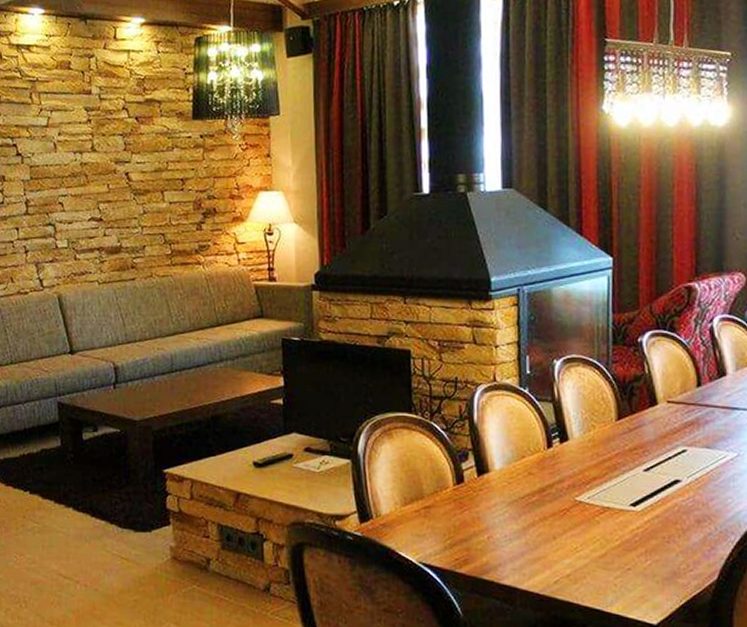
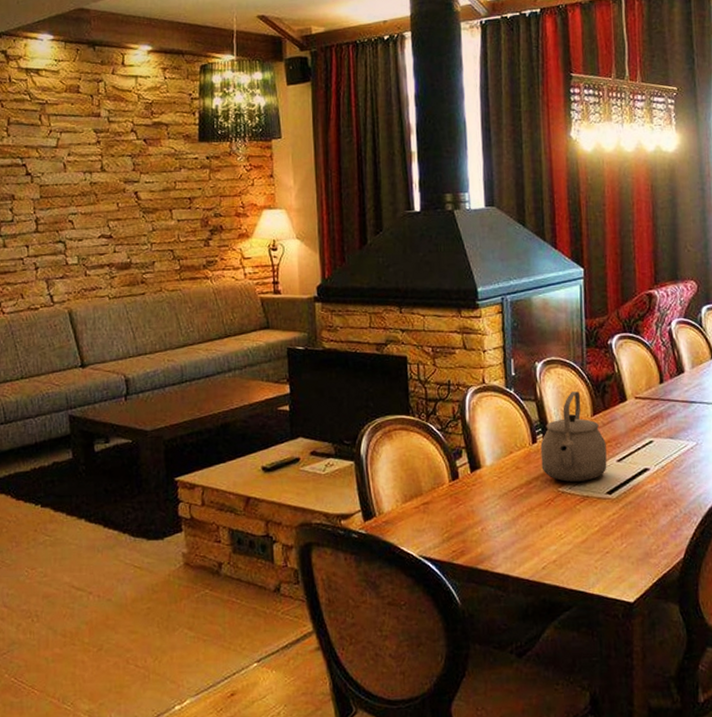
tea kettle: none [556,393,632,491] -> present [540,391,607,482]

